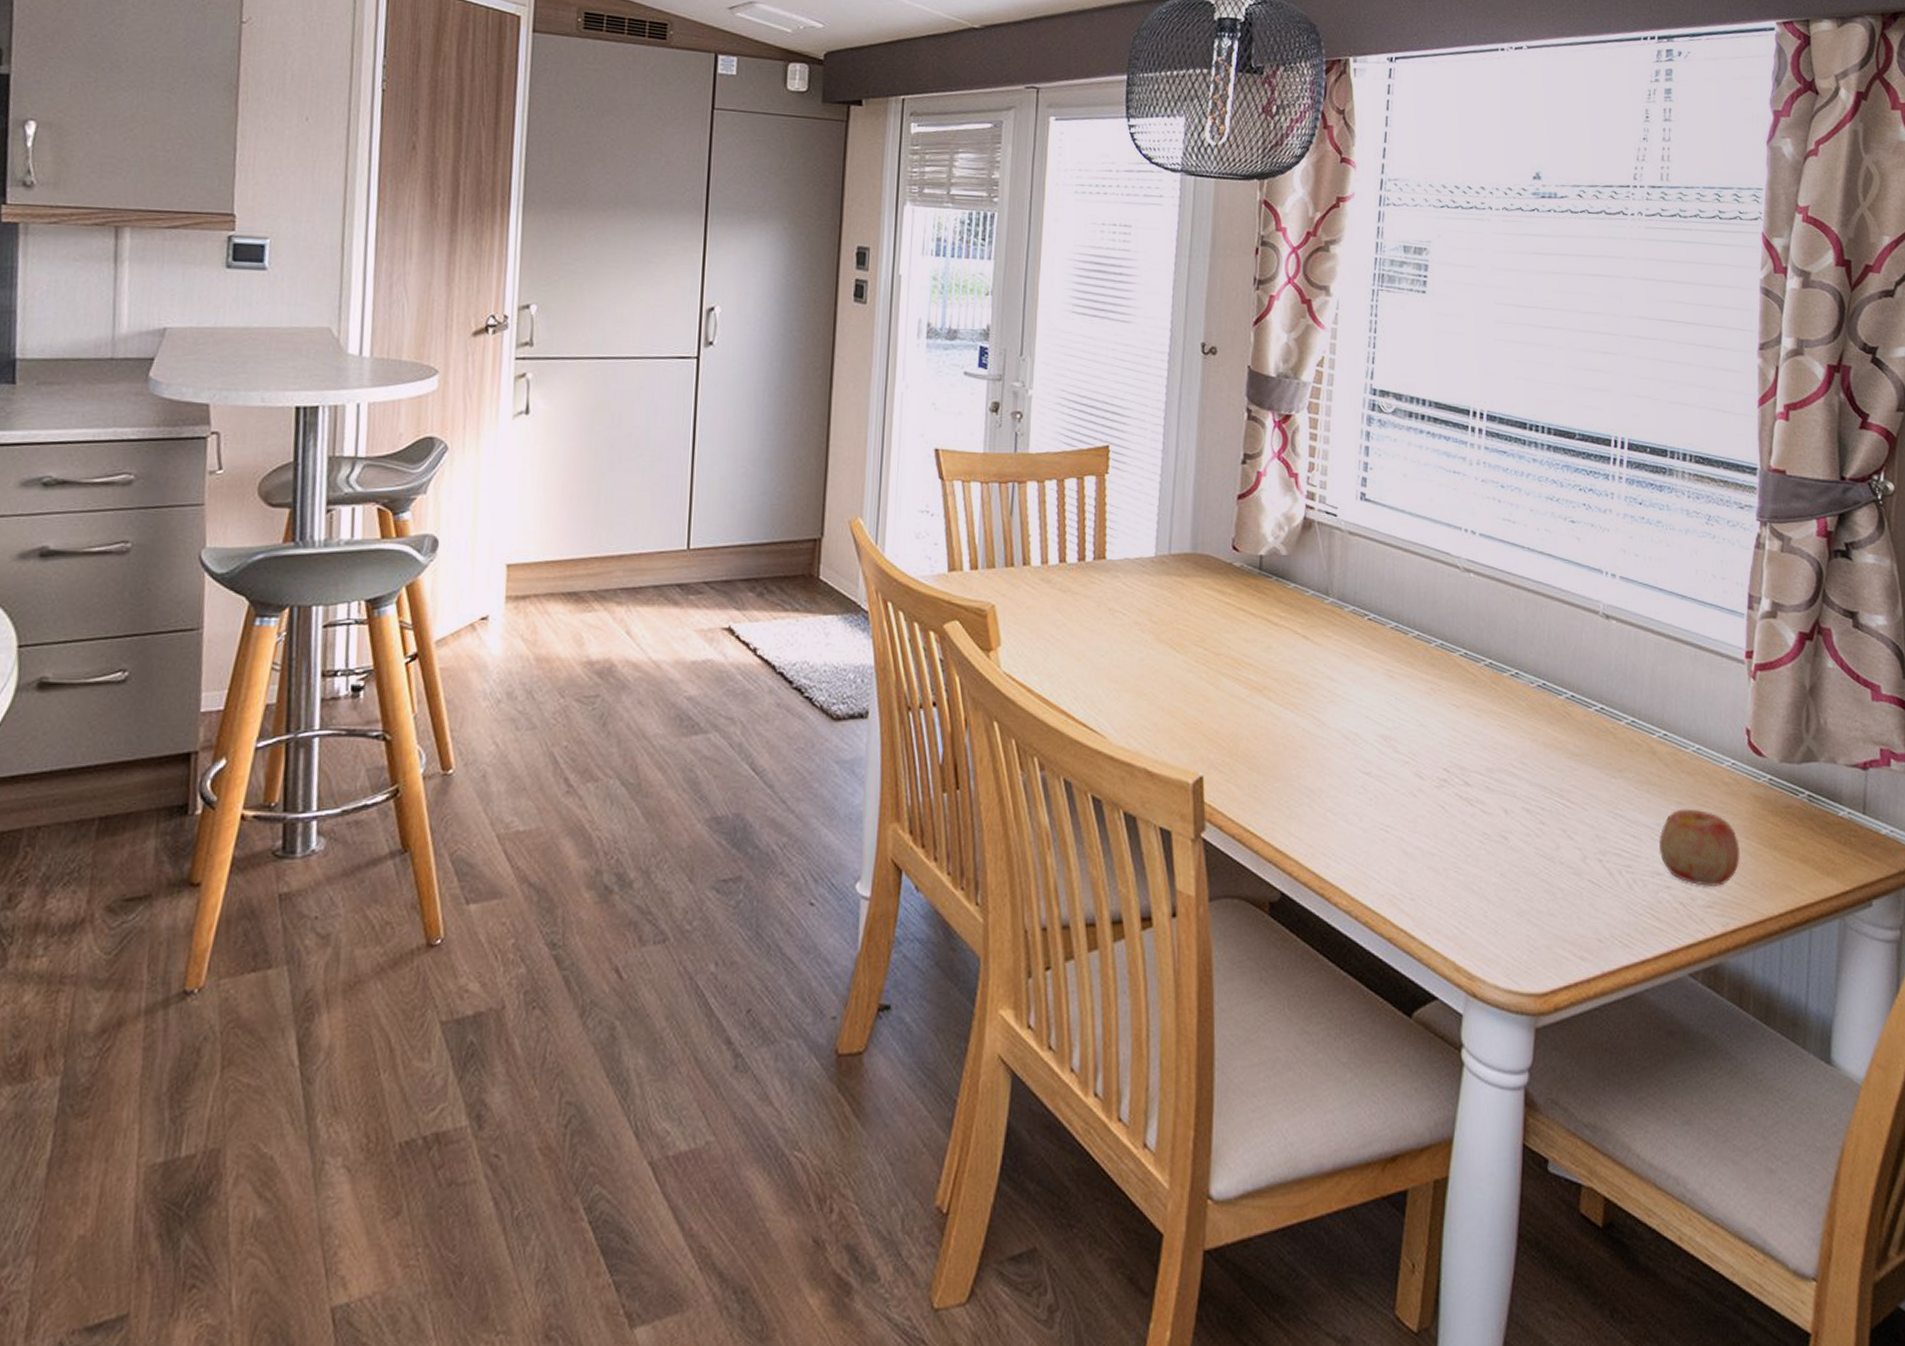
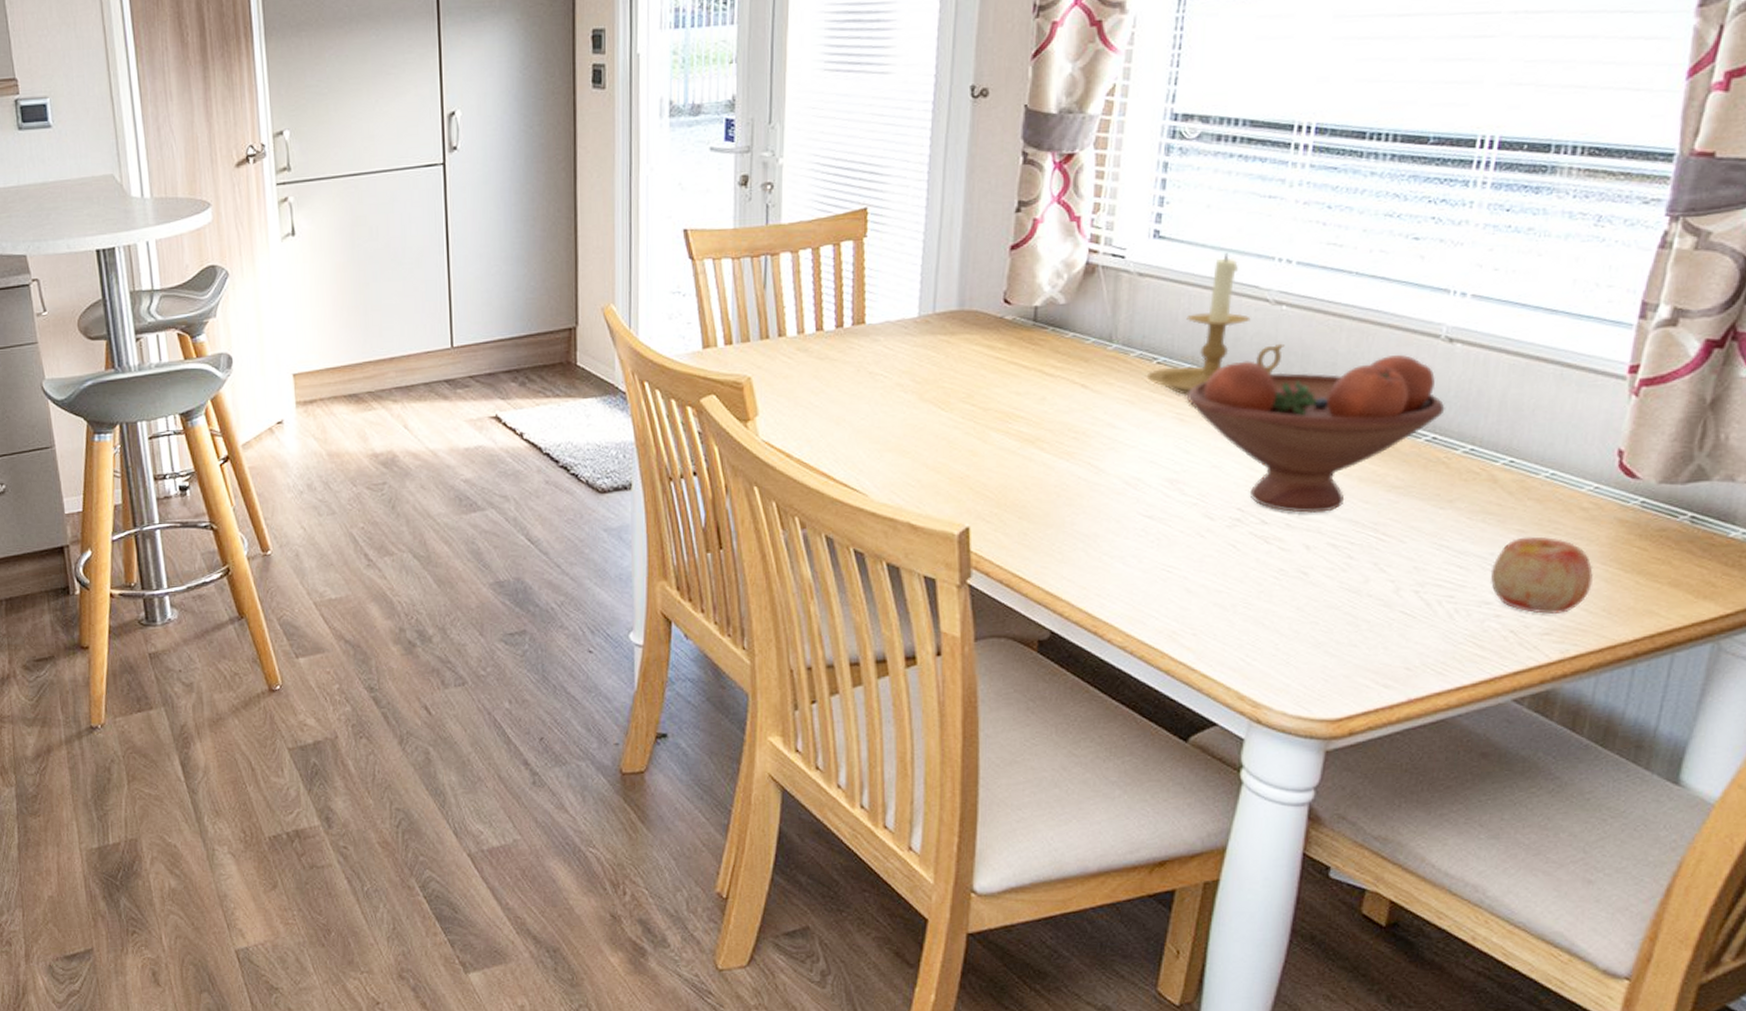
candle holder: none [1359,520,1474,654] -> present [1146,253,1285,397]
fruit bowl: none [1395,623,1608,776] -> present [1187,354,1445,513]

